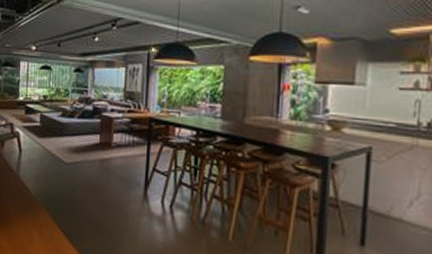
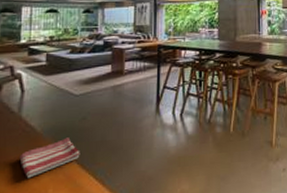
dish towel: none [17,206,69,240] -> present [19,137,80,179]

